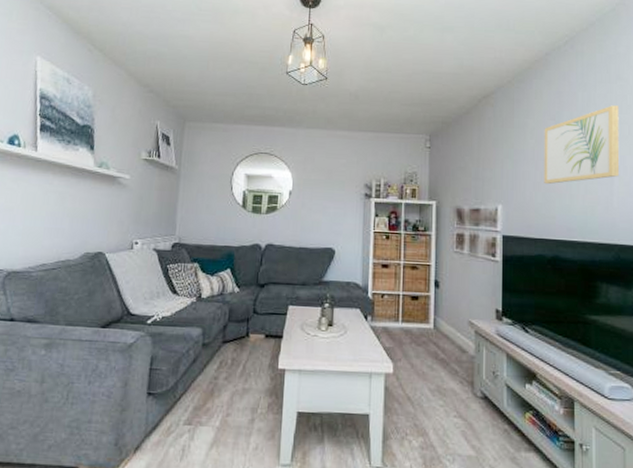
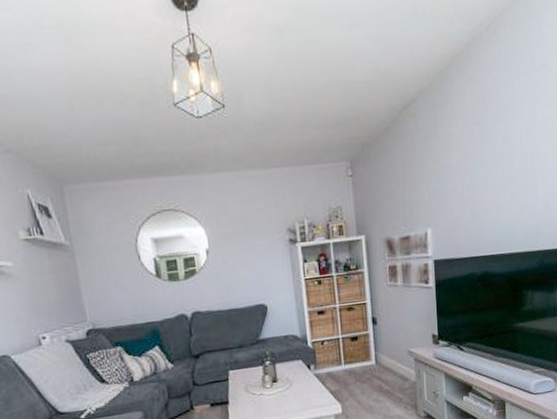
wall art: present [544,105,620,185] -> none [469,99,544,199]

